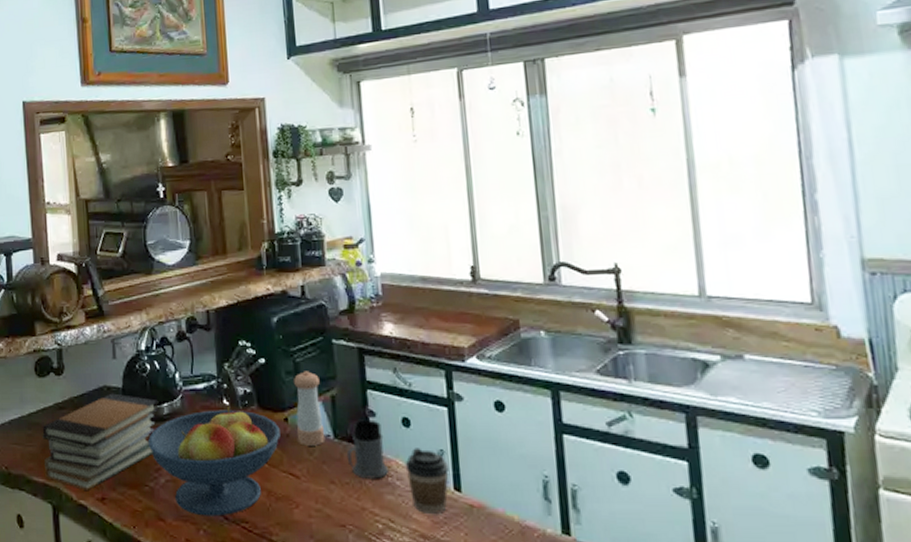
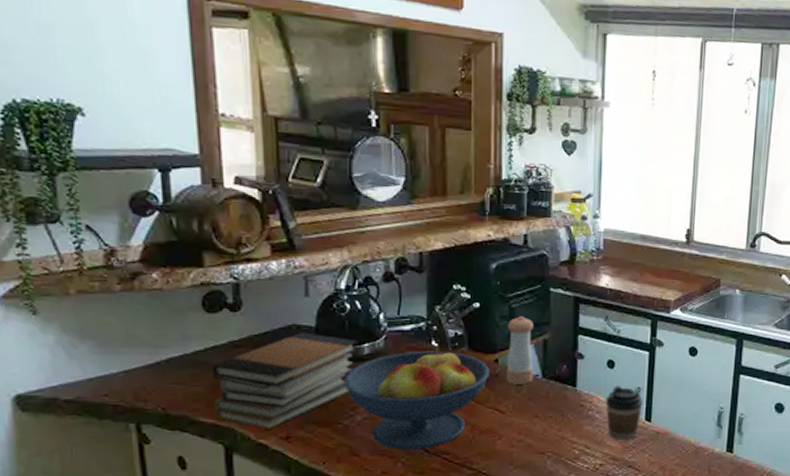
mug: present [346,419,388,479] -> none [552,361,590,413]

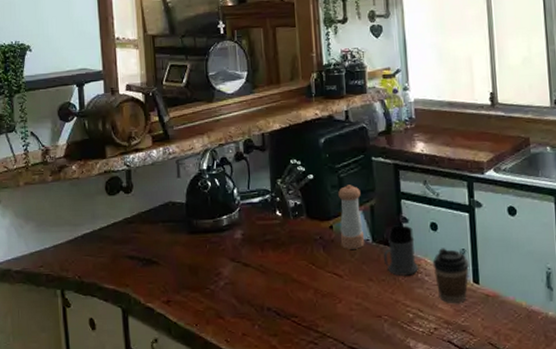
book stack: present [211,332,357,431] -> none [112,208,218,296]
fruit bowl: present [343,348,489,450] -> none [208,217,326,313]
mug: none [552,361,590,413] -> present [383,225,418,276]

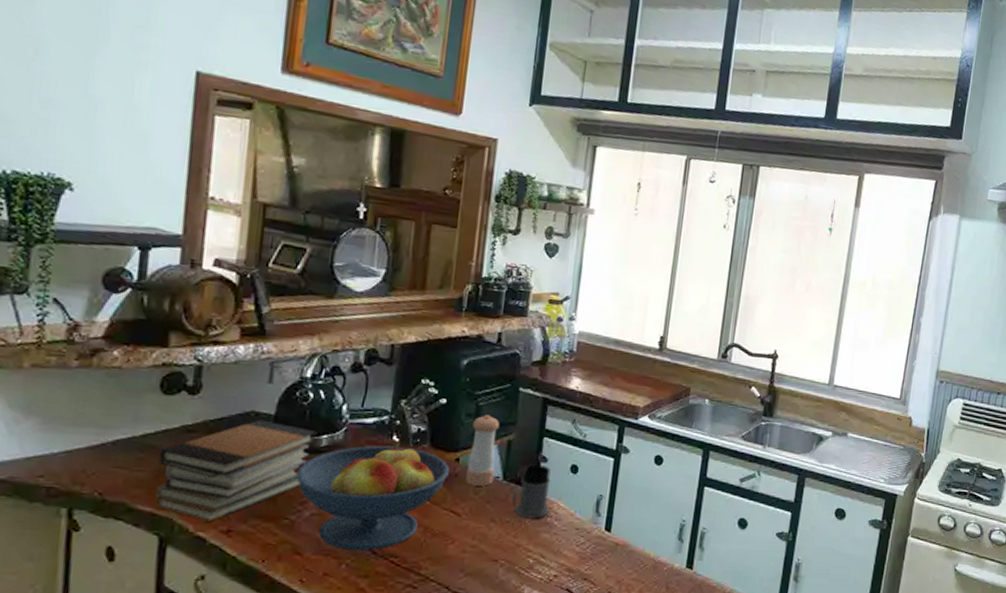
book stack: none [112,208,218,296] -> present [155,419,316,523]
fruit bowl: none [208,217,326,313] -> present [295,443,449,551]
coffee cup: present [432,248,469,303] -> none [565,492,604,550]

